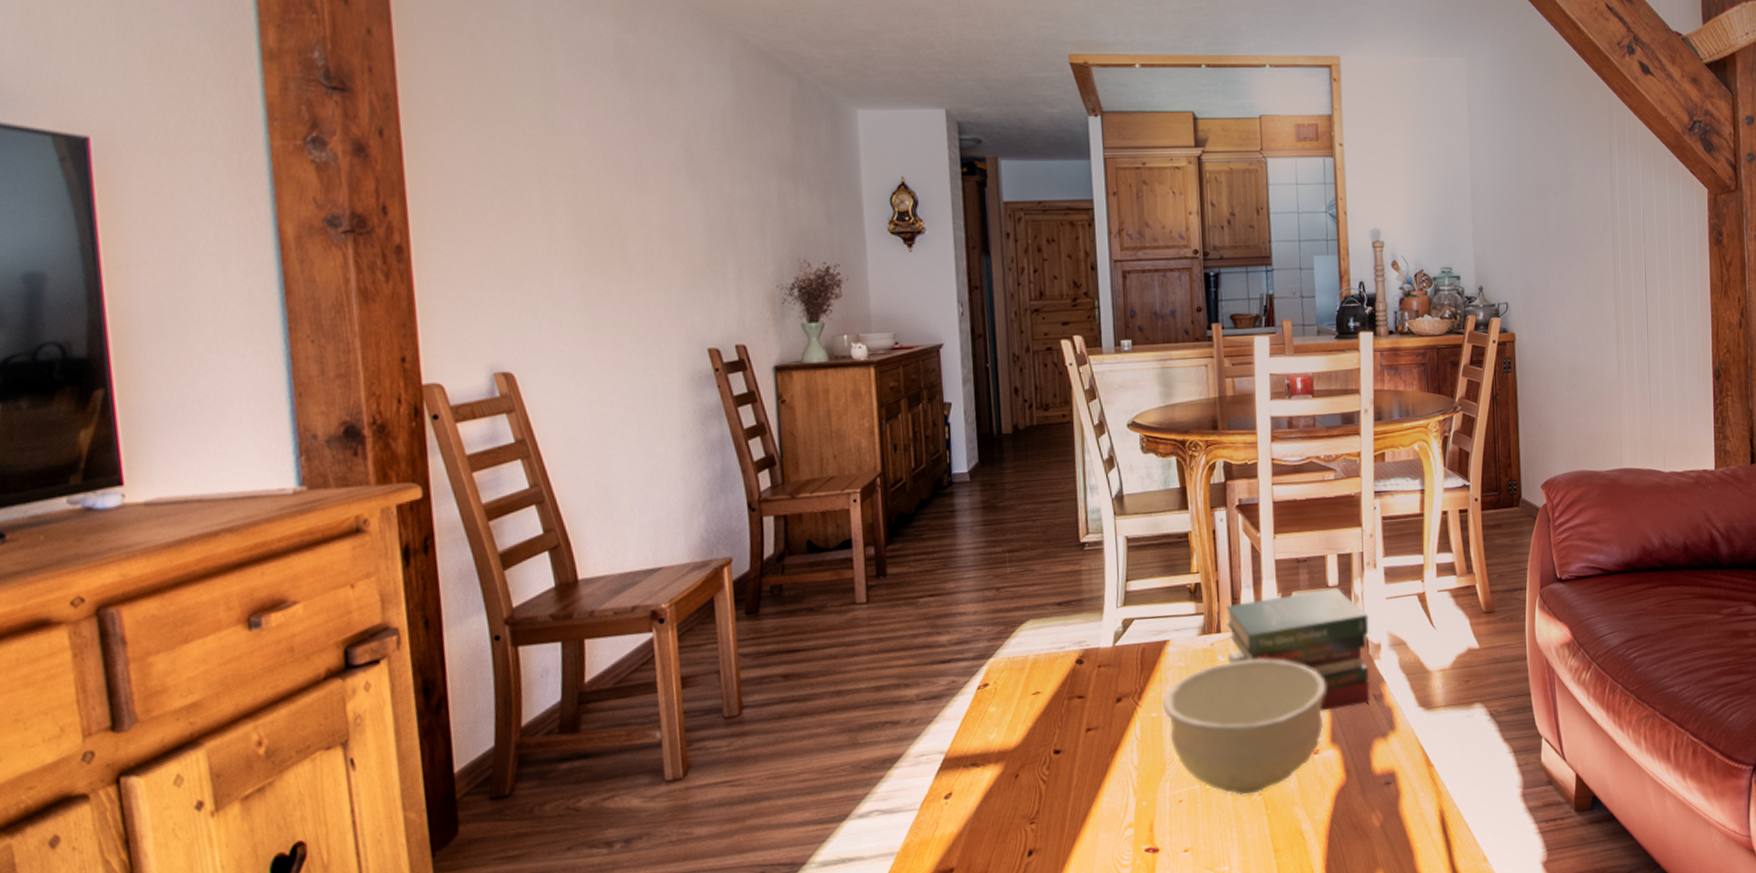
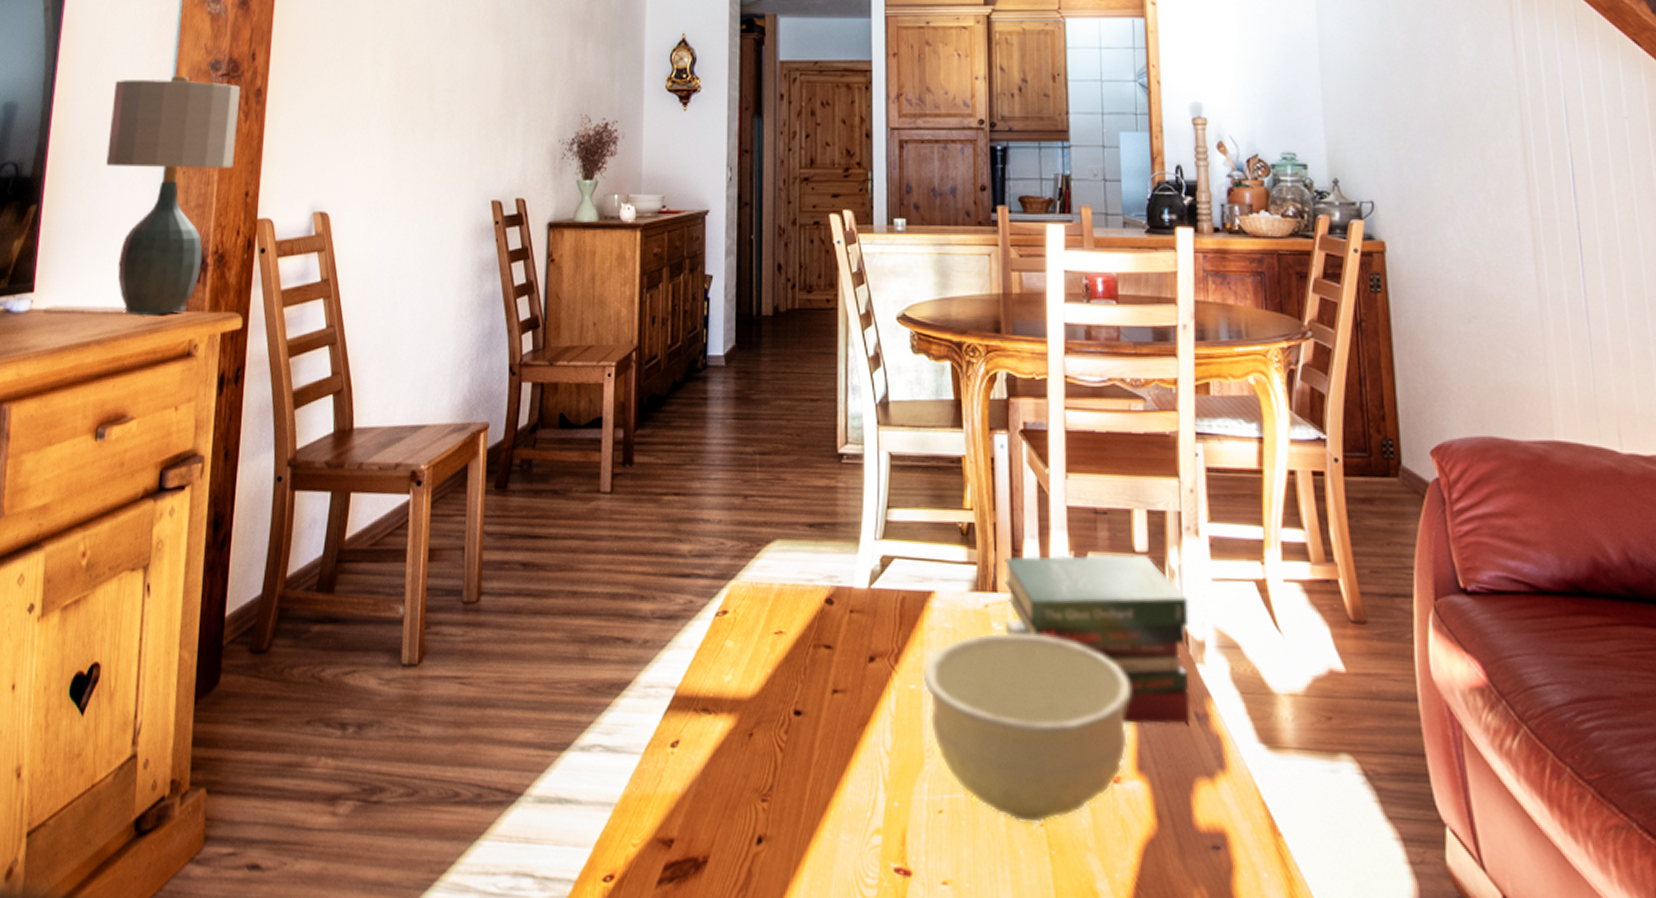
table lamp: none [190,234,379,497] -> present [106,76,241,315]

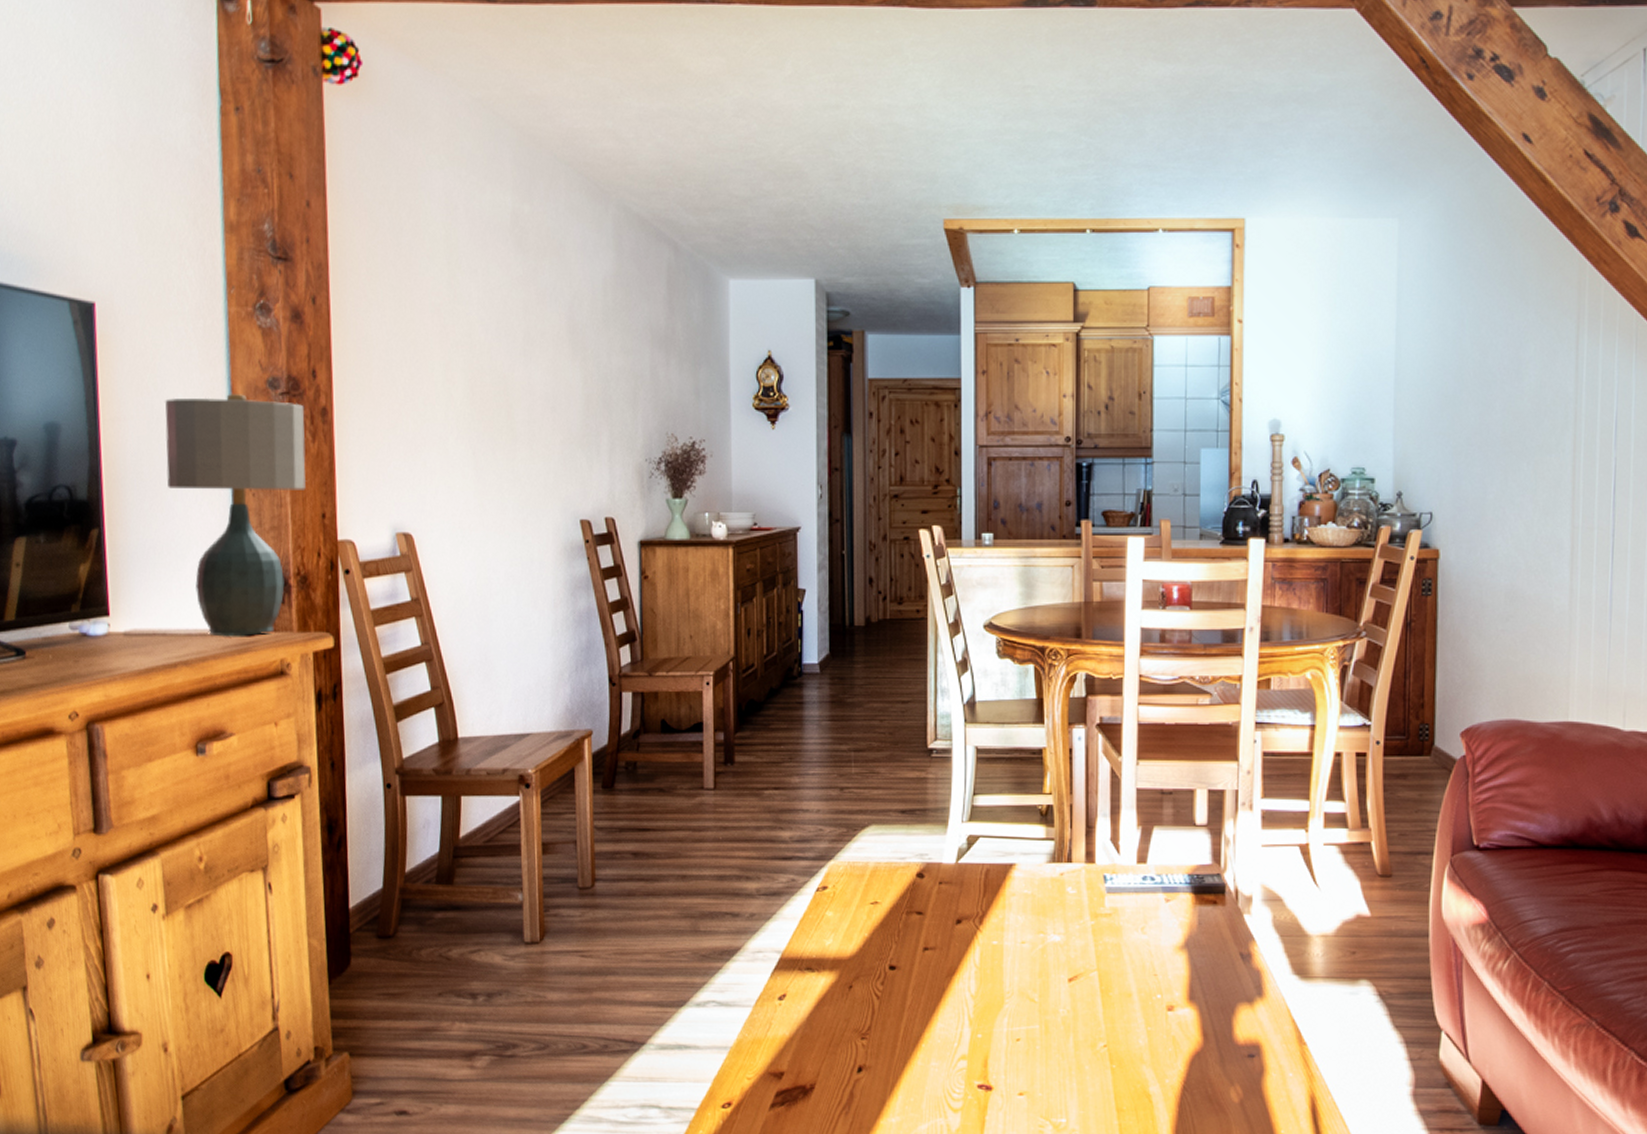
bowl: present [922,631,1131,823] -> none [1004,894,1186,1044]
books: present [1005,555,1191,725] -> none [1079,828,1240,964]

